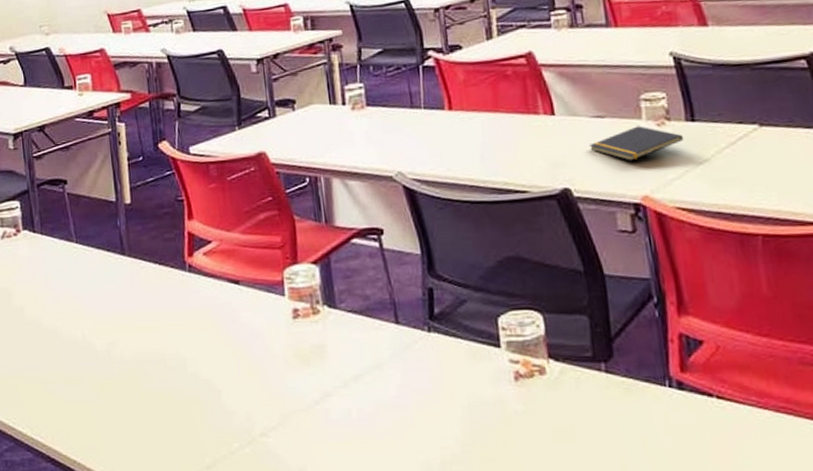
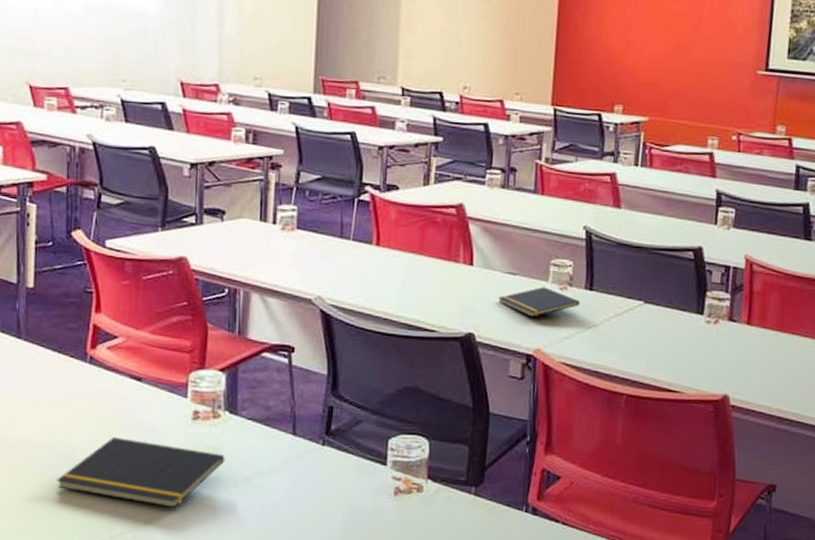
notepad: none [172,345,331,416] -> present [57,436,225,508]

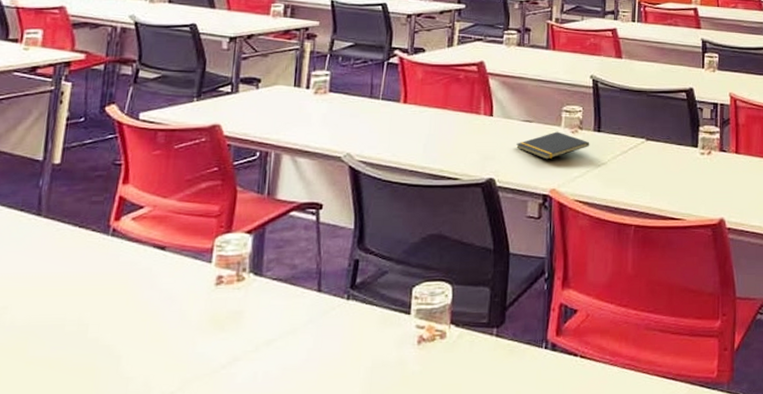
notepad: present [57,436,225,508] -> none [63,310,247,381]

